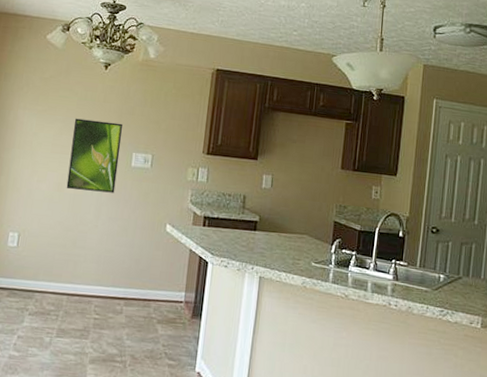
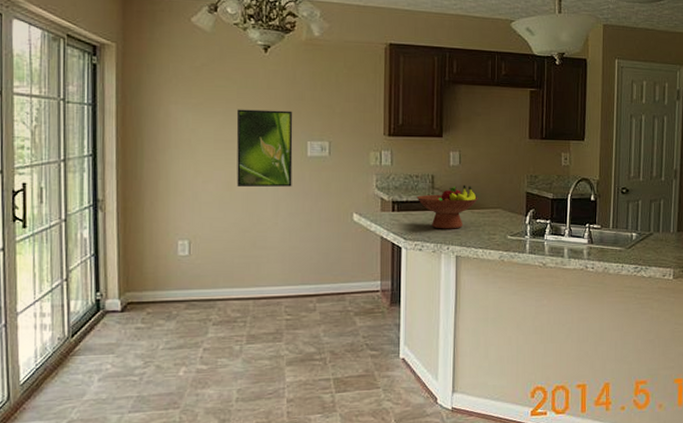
fruit bowl: none [227,208,287,250] -> present [416,185,479,229]

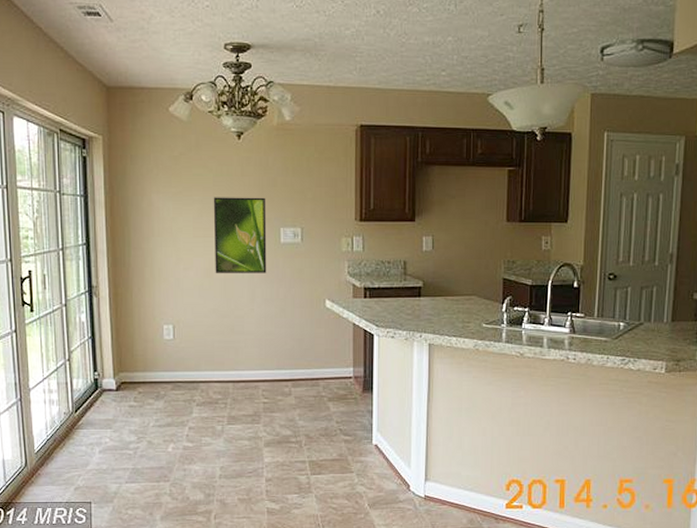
fruit bowl: present [416,185,479,229] -> none [388,271,453,317]

